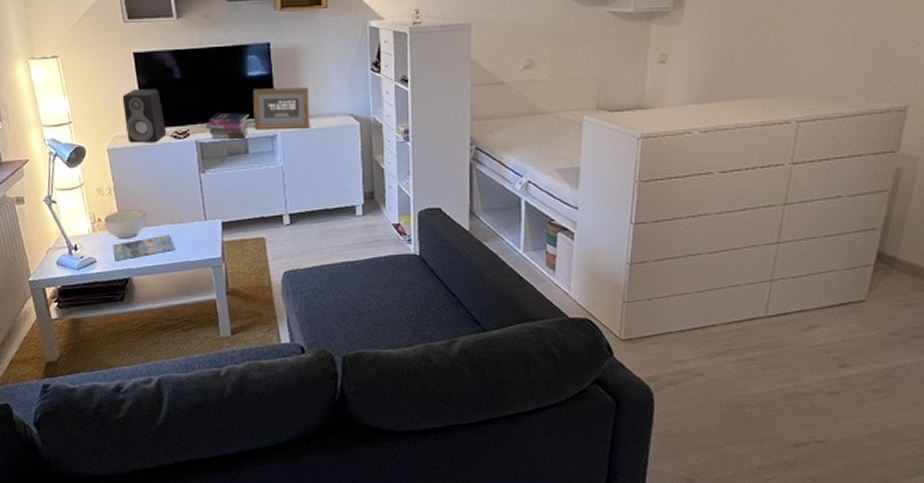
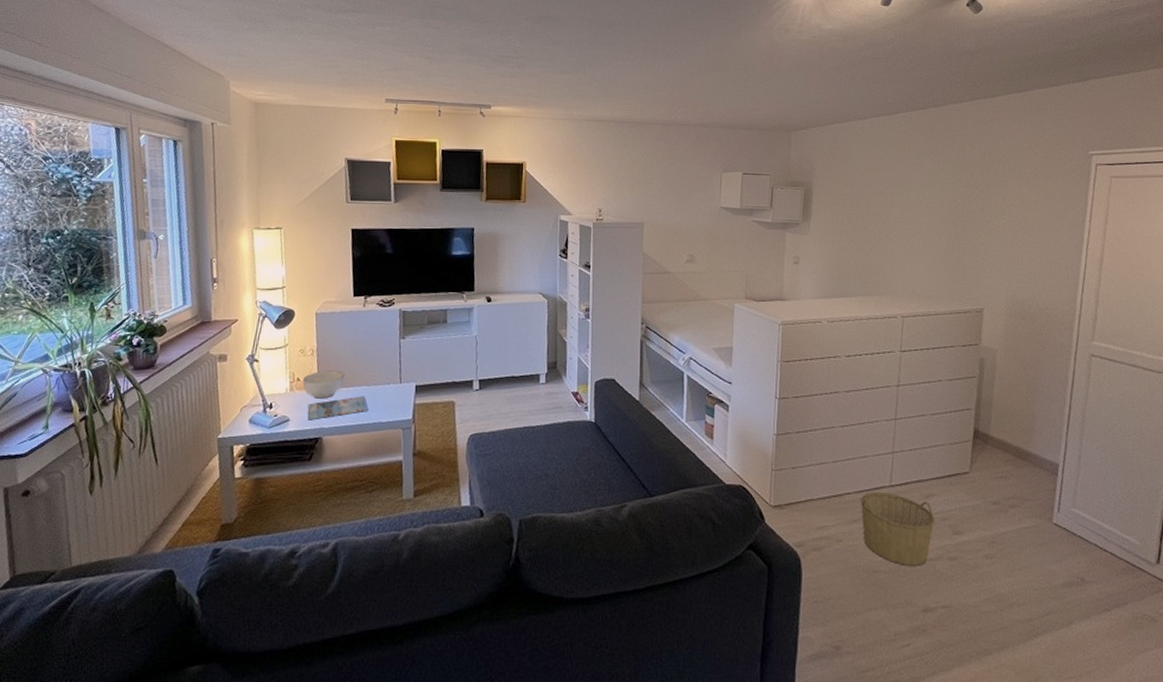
speaker: present [122,89,166,143] -> none [335,261,373,310]
books: present [206,112,249,139] -> none [411,285,450,309]
picture frame: present [253,87,310,129] -> none [454,266,505,303]
basket: none [727,324,818,402] -> present [861,492,936,567]

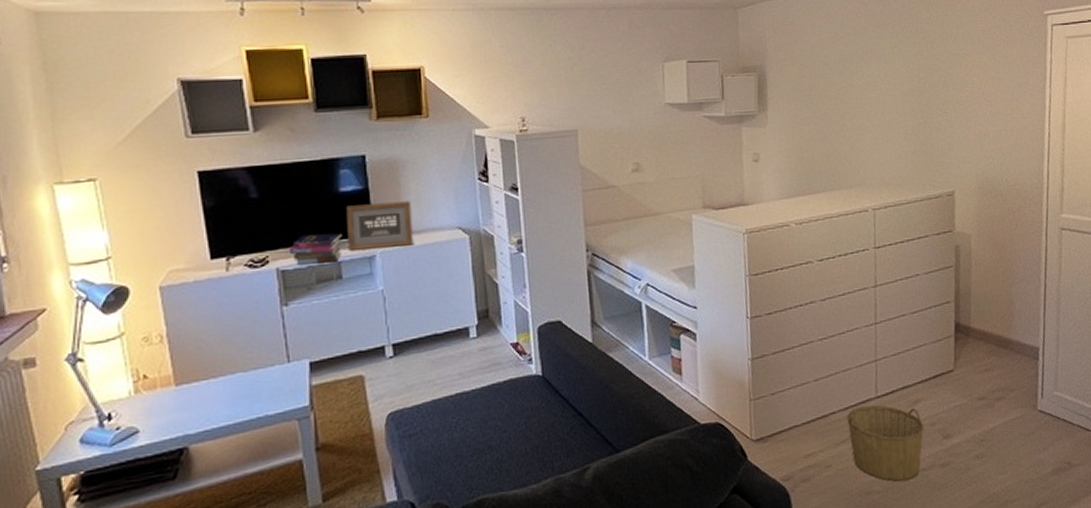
bowl: present [303,370,345,399] -> none [152,357,211,398]
magazine: present [307,396,369,421] -> none [163,385,249,428]
books: none [411,285,450,309] -> present [290,233,342,265]
picture frame: none [454,266,505,303] -> present [346,201,413,251]

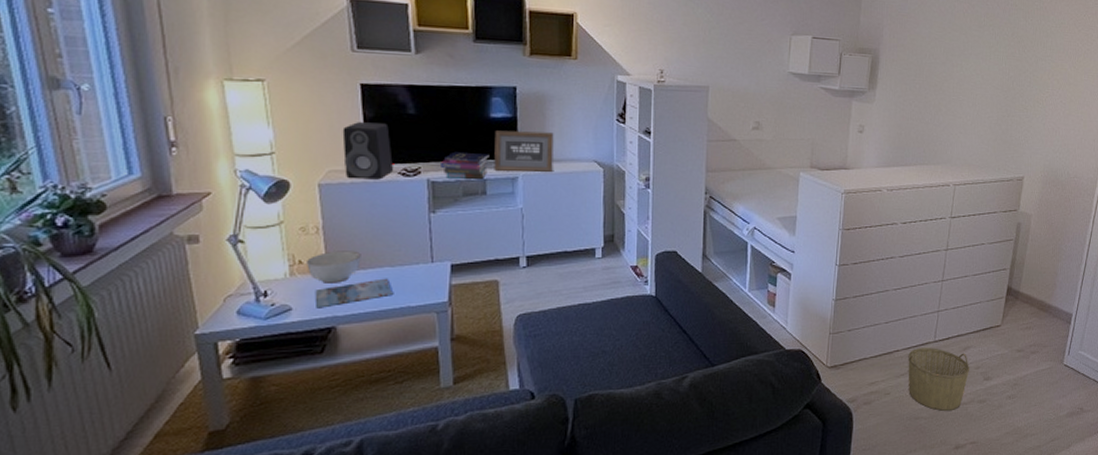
bowl: none [152,357,211,398] -> present [307,251,361,283]
magazine: none [163,385,249,428] -> present [315,278,394,309]
speaker: none [181,211,238,278] -> present [342,122,393,180]

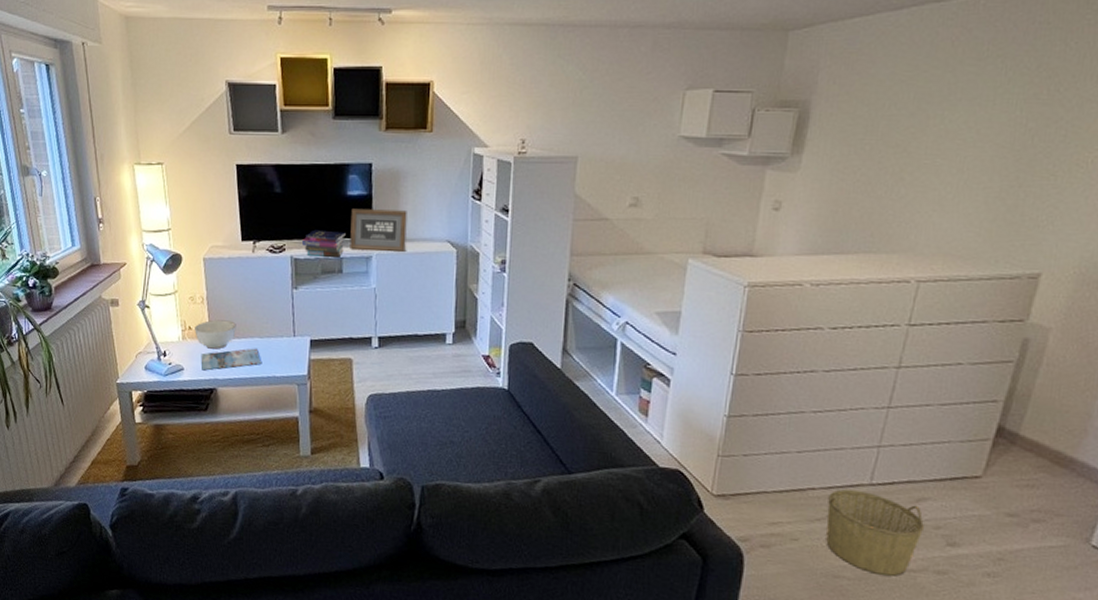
speaker: present [342,122,393,180] -> none [222,201,262,256]

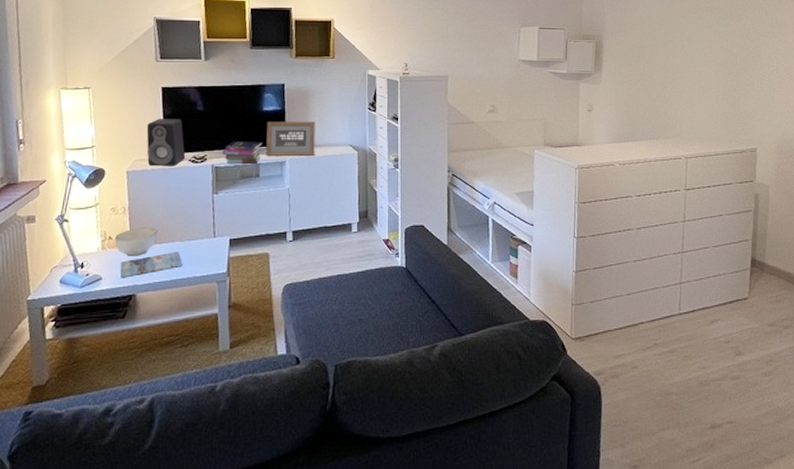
speaker: none [222,201,262,256] -> present [146,119,185,167]
basket: present [826,489,925,577] -> none [653,320,720,388]

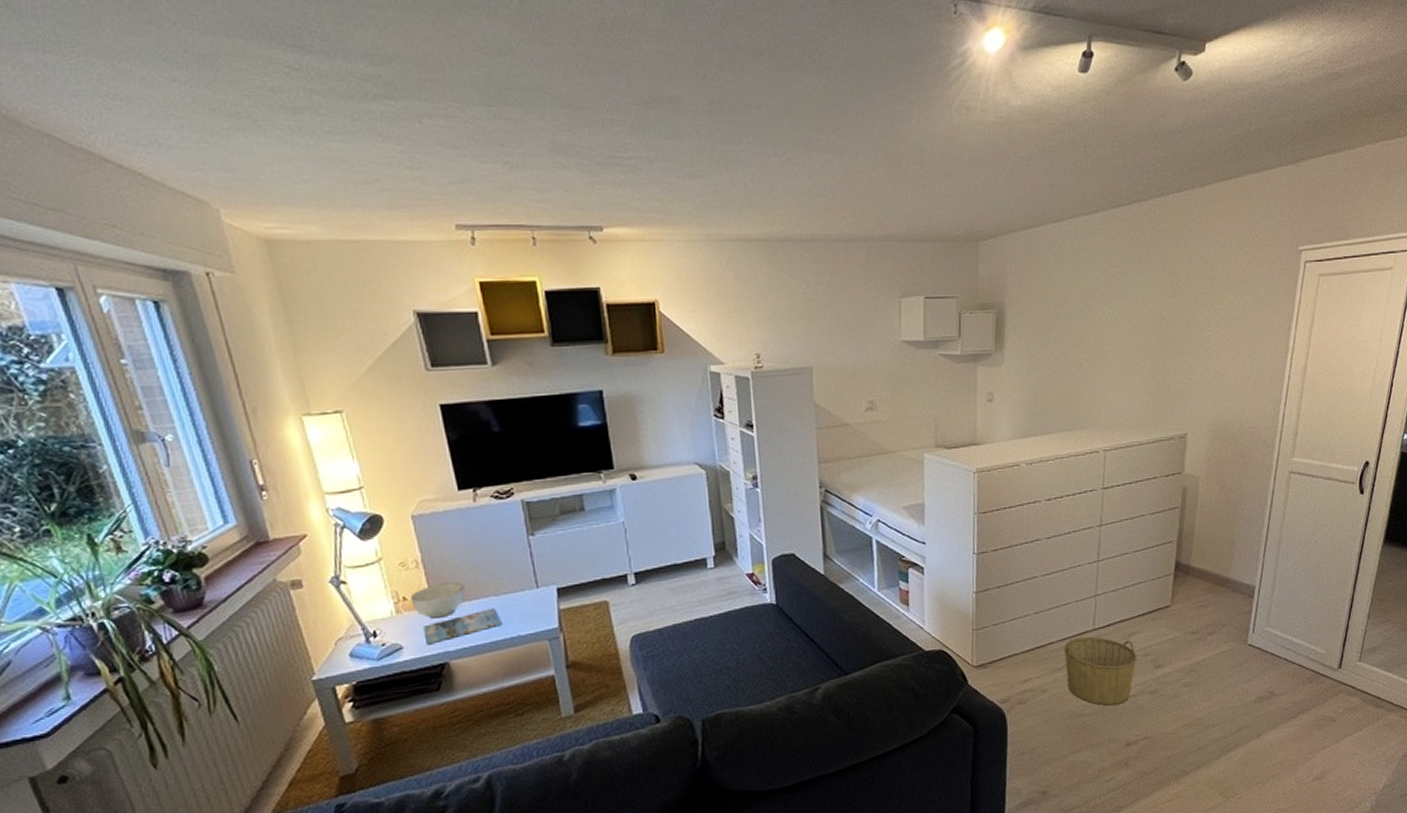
speaker: present [146,119,185,167] -> none [428,444,485,508]
books: present [223,140,262,164] -> none [533,466,583,497]
picture frame: present [266,121,315,156] -> none [585,436,652,484]
basket: none [653,320,720,388] -> present [1064,636,1138,706]

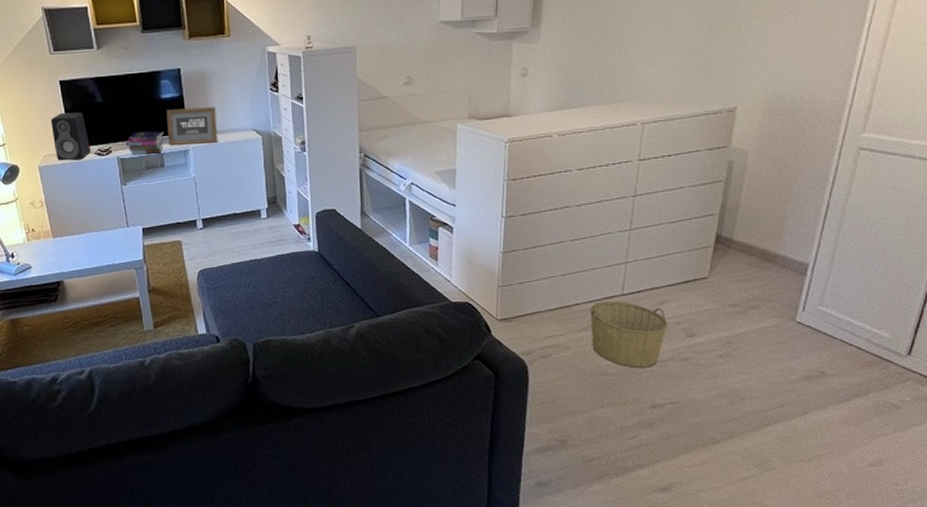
bowl: present [411,582,465,619] -> none [37,219,75,246]
magazine: present [423,608,503,645] -> none [45,241,102,266]
speaker: none [428,444,485,508] -> present [50,112,90,161]
books: none [533,466,583,497] -> present [126,131,164,155]
picture frame: none [585,436,652,484] -> present [166,107,218,145]

